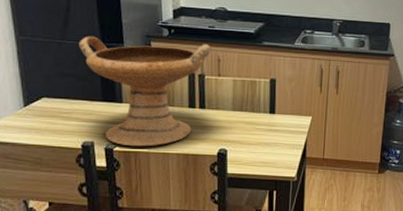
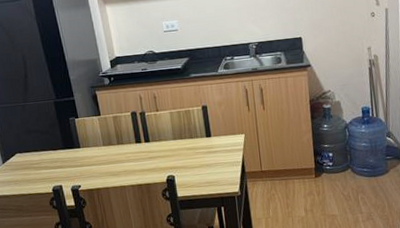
decorative bowl: present [78,36,212,147] -> none [38,85,147,185]

